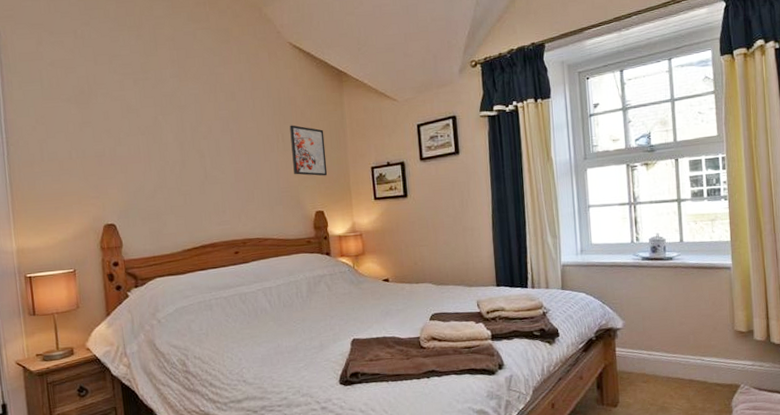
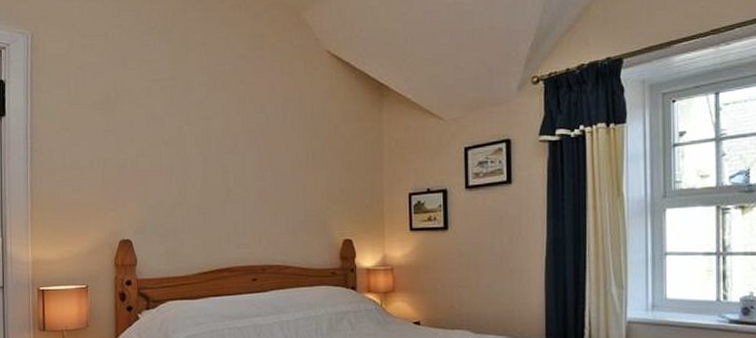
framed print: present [289,125,328,176] -> none [321,142,360,201]

